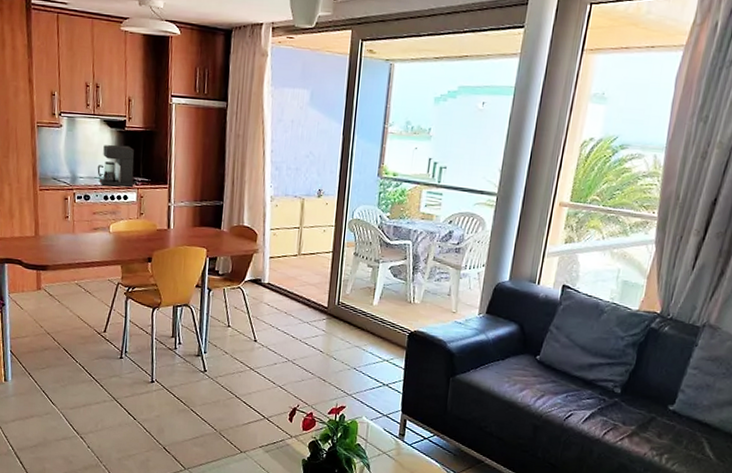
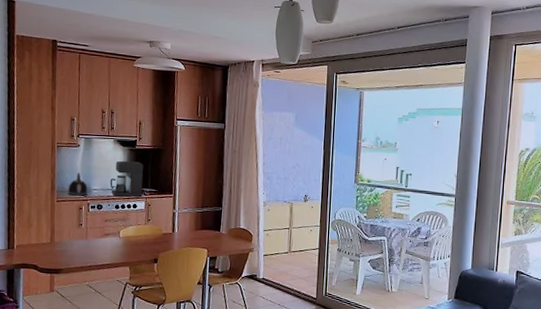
kettle: none [51,158,73,185] -> present [68,173,88,196]

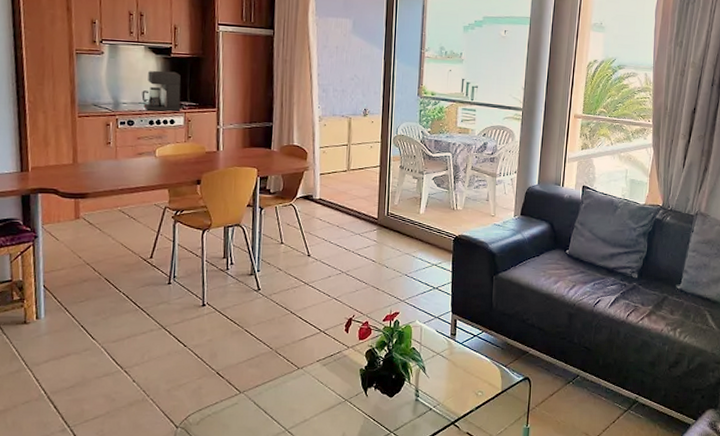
kettle: present [68,173,88,196] -> none [92,84,116,111]

